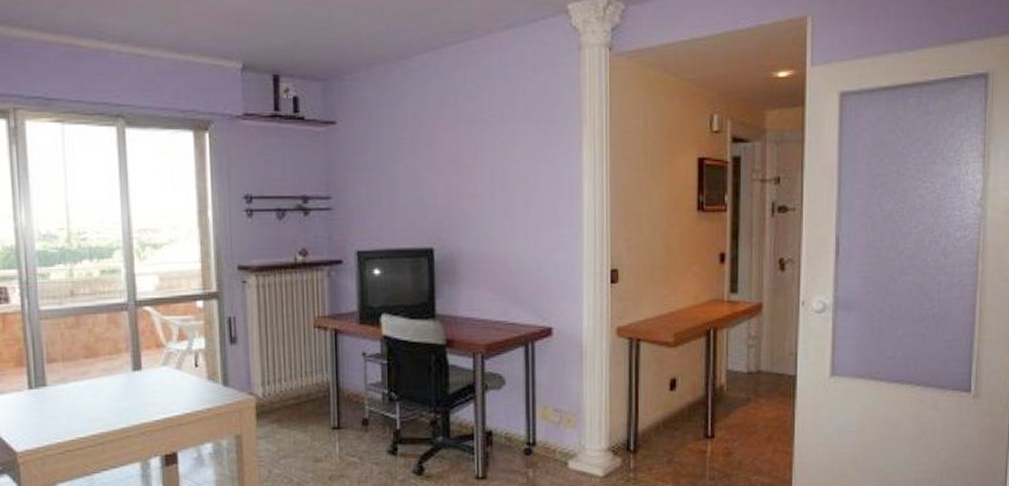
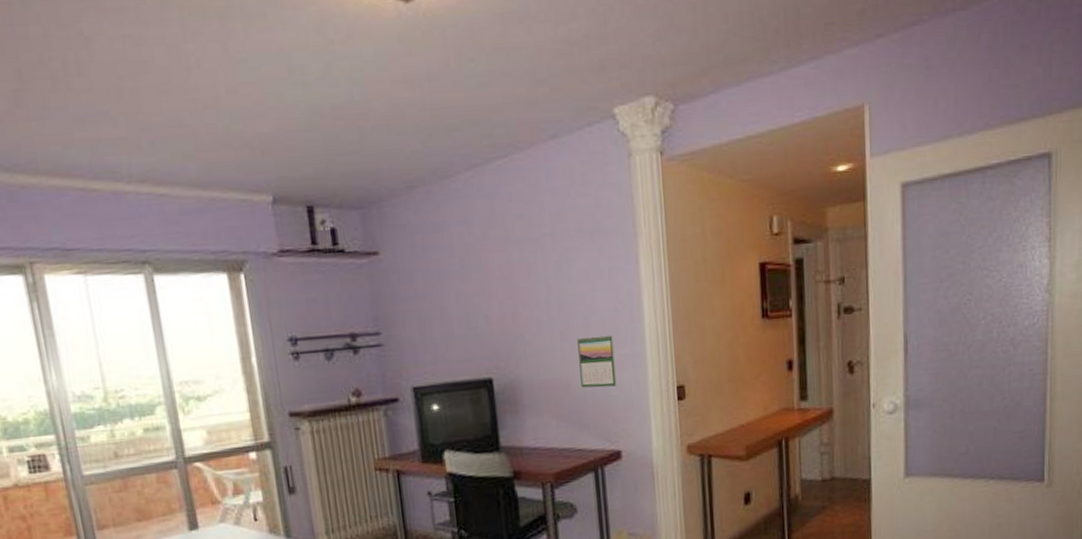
calendar: none [518,214,552,265] -> present [577,334,617,388]

